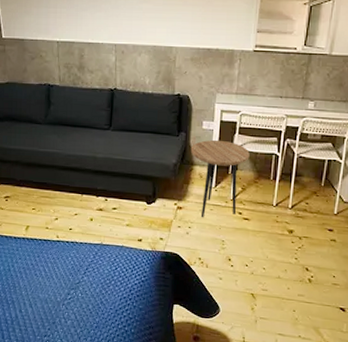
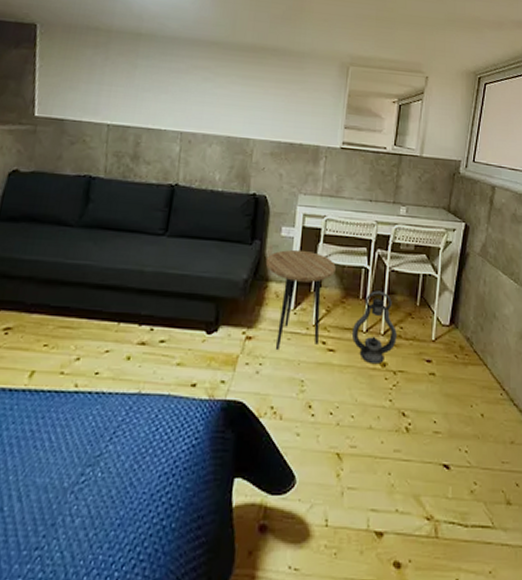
lantern: none [263,173,303,232] -> present [351,290,397,365]

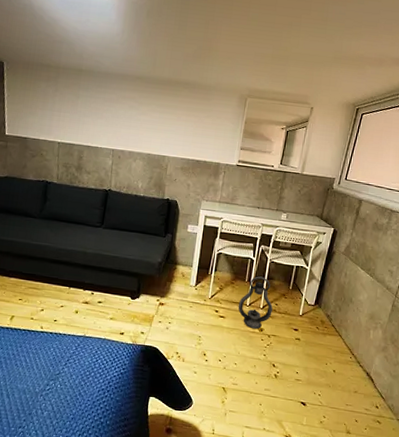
side table: present [265,249,336,351] -> none [175,242,229,314]

